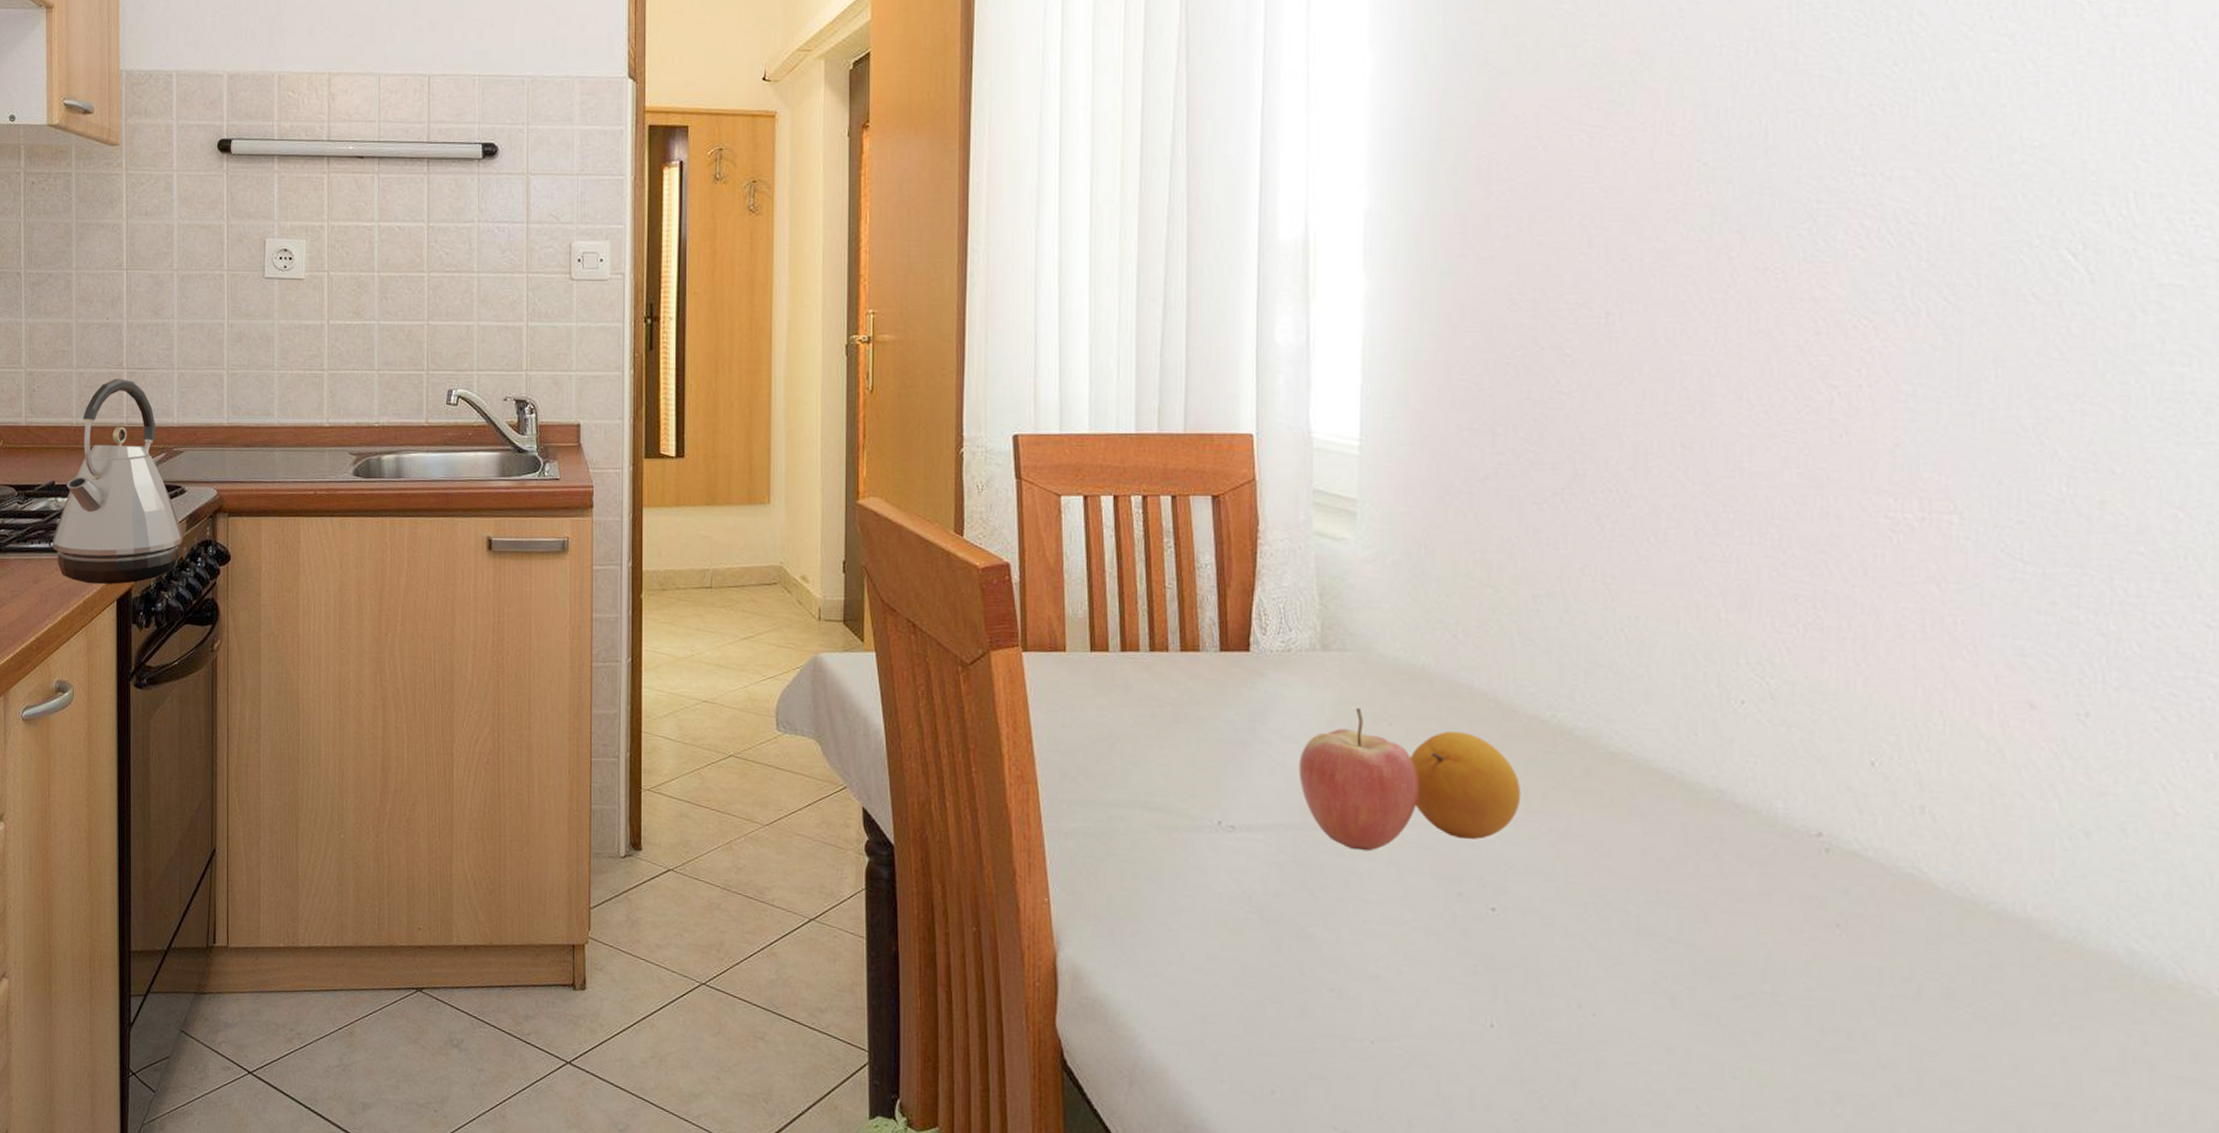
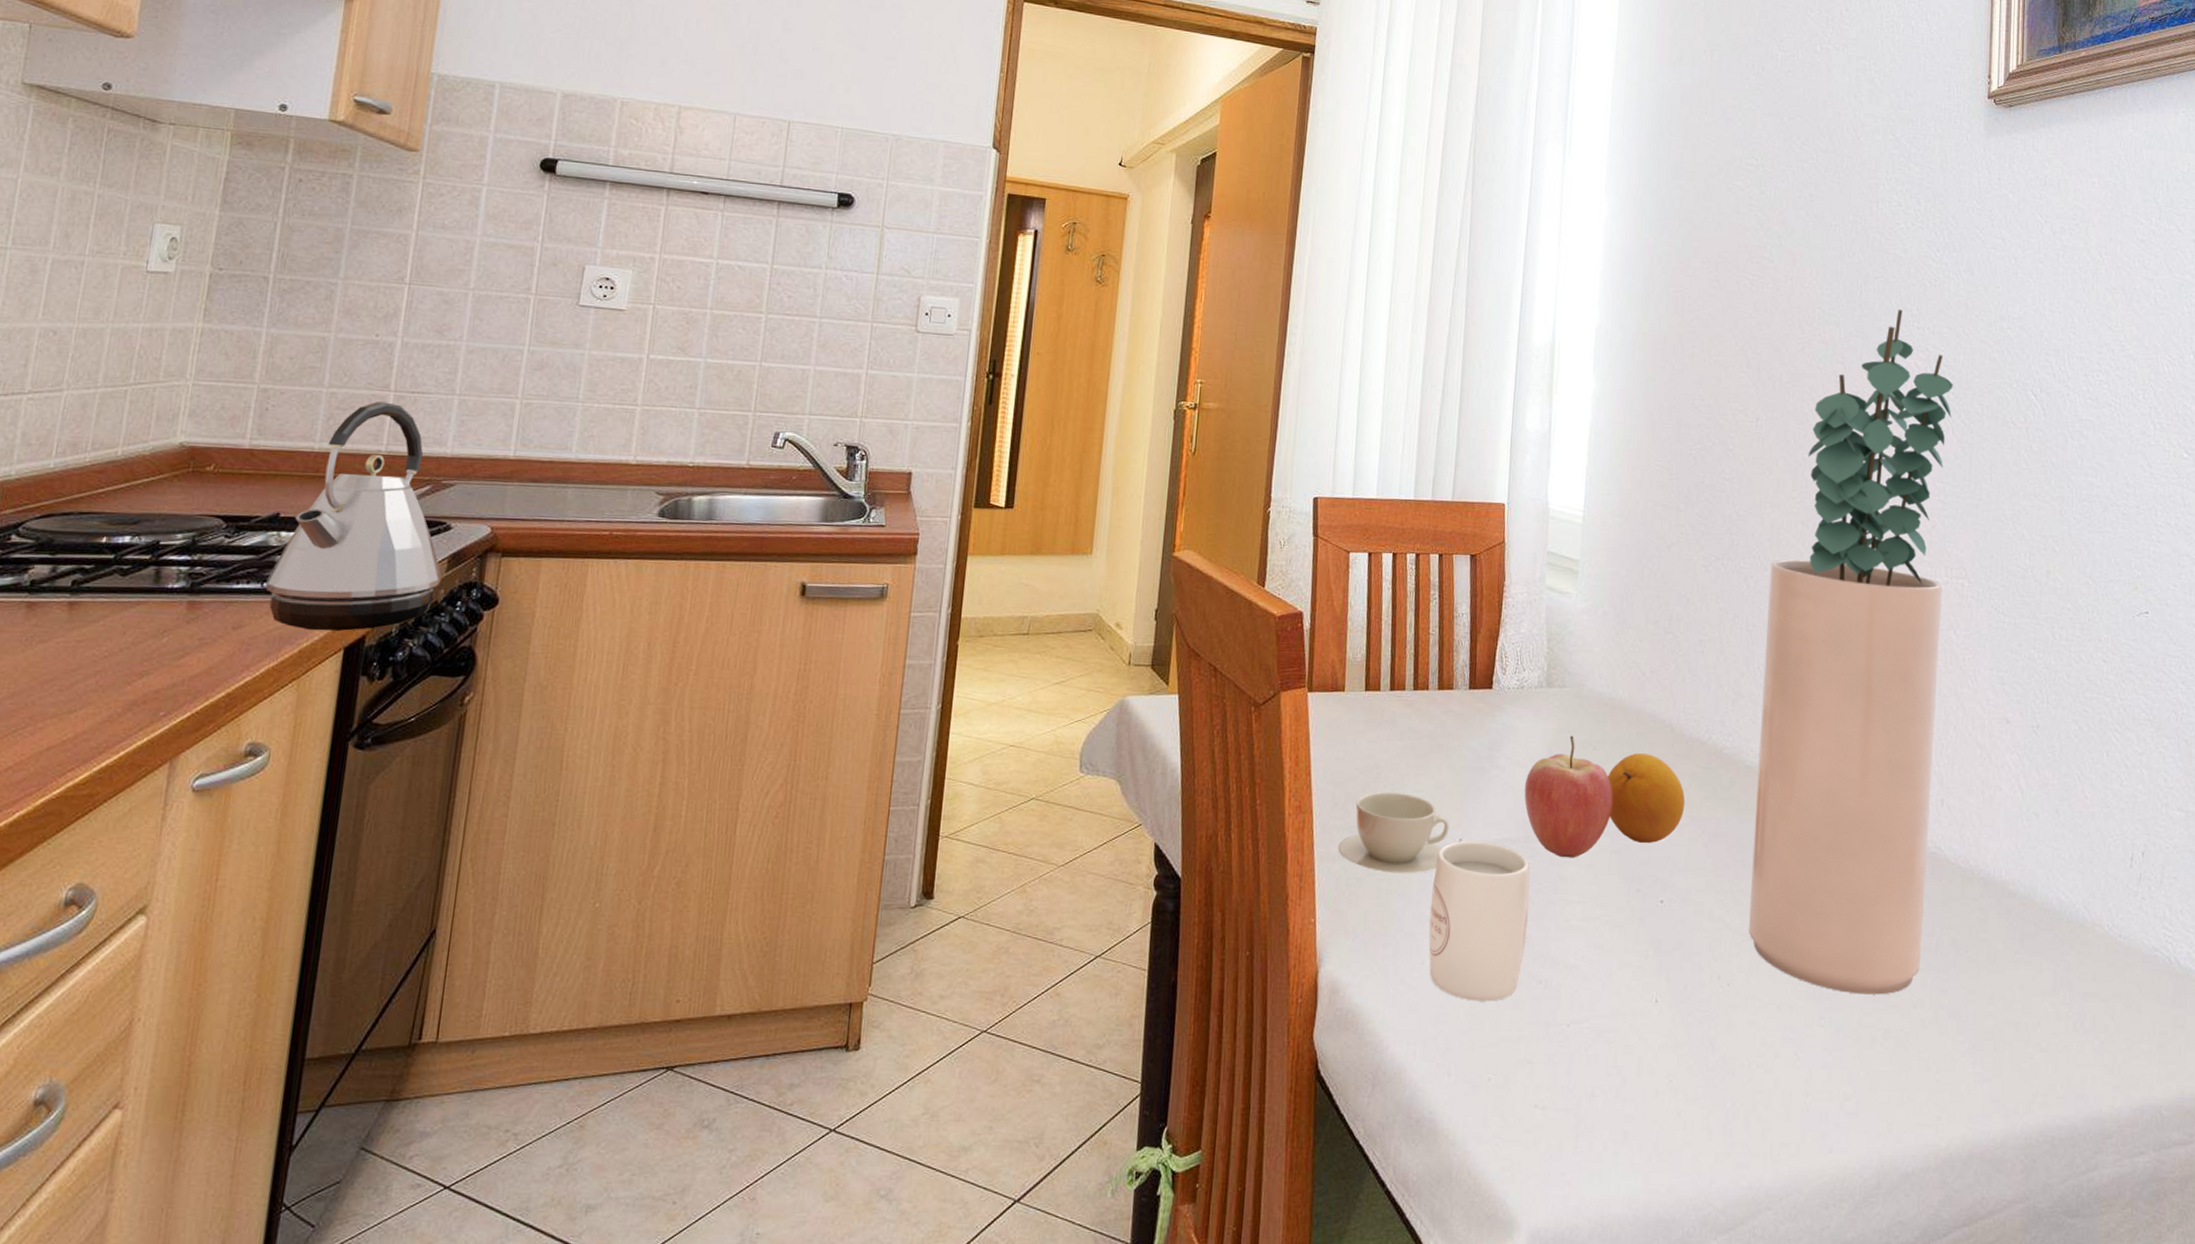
teacup: none [1070,764,1204,857] -> present [1338,792,1449,874]
mug: none [1186,823,1313,1006] -> present [1428,840,1530,1002]
vase: none [1620,151,1926,1048] -> present [1748,309,1953,995]

